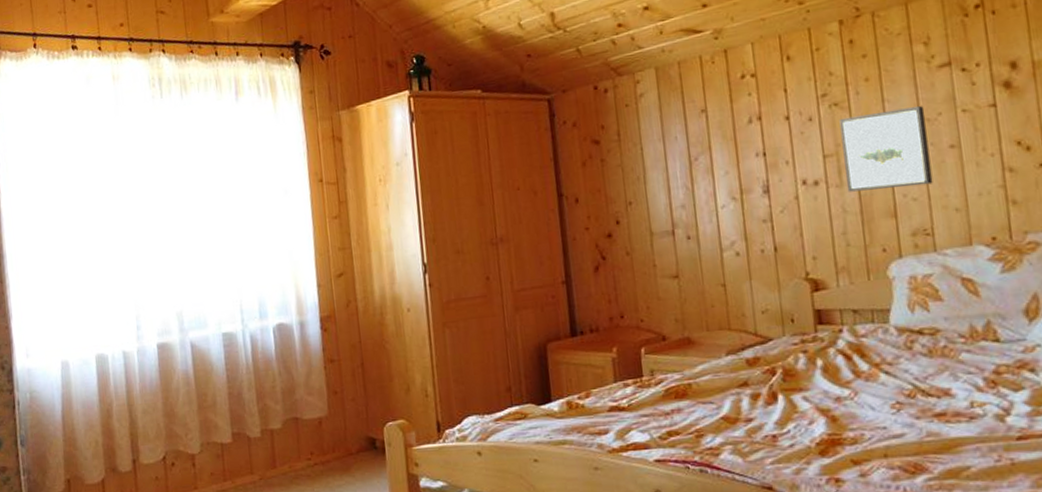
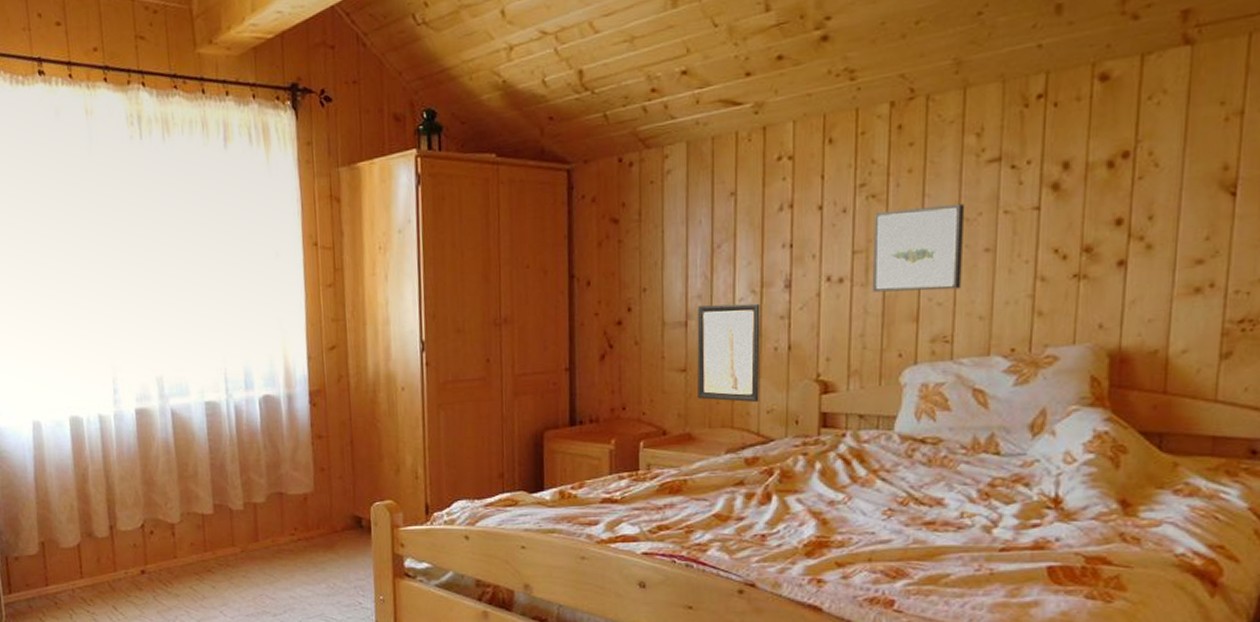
wall art: none [683,209,753,304] -> present [697,303,760,403]

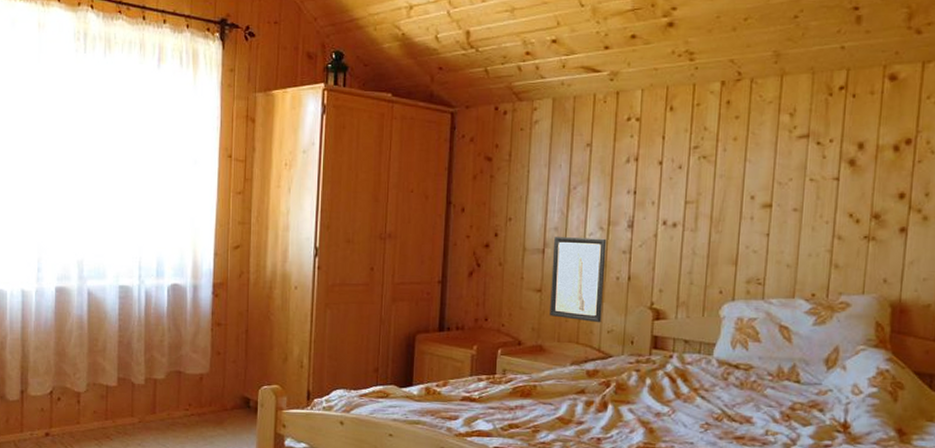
wall art: present [872,204,965,292] -> none [700,169,779,241]

